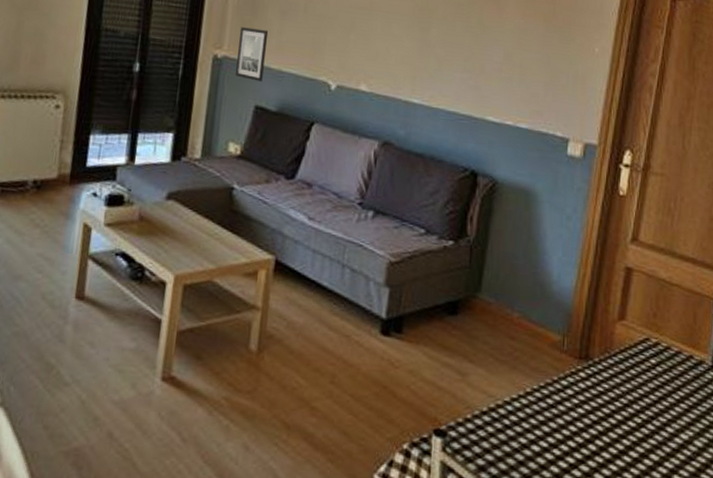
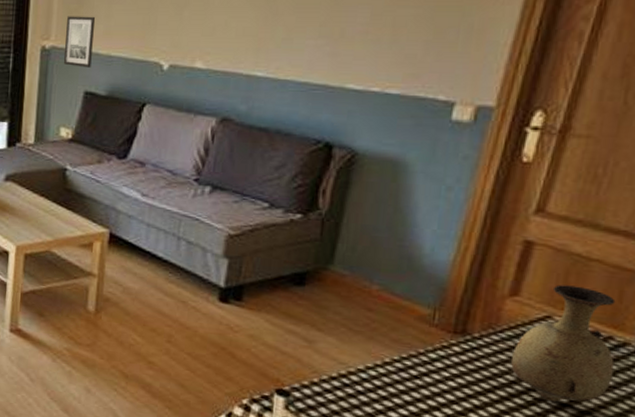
vase: none [624,308,696,423] -> present [511,284,616,403]

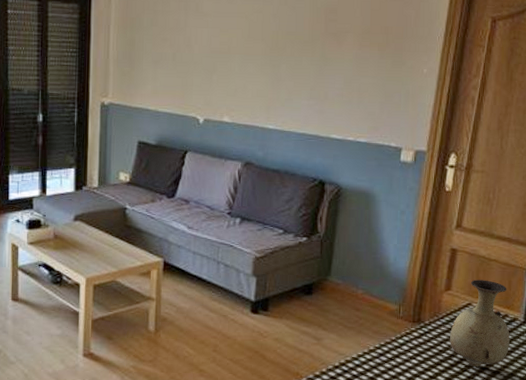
wall art: present [63,16,95,68] -> none [120,77,144,121]

